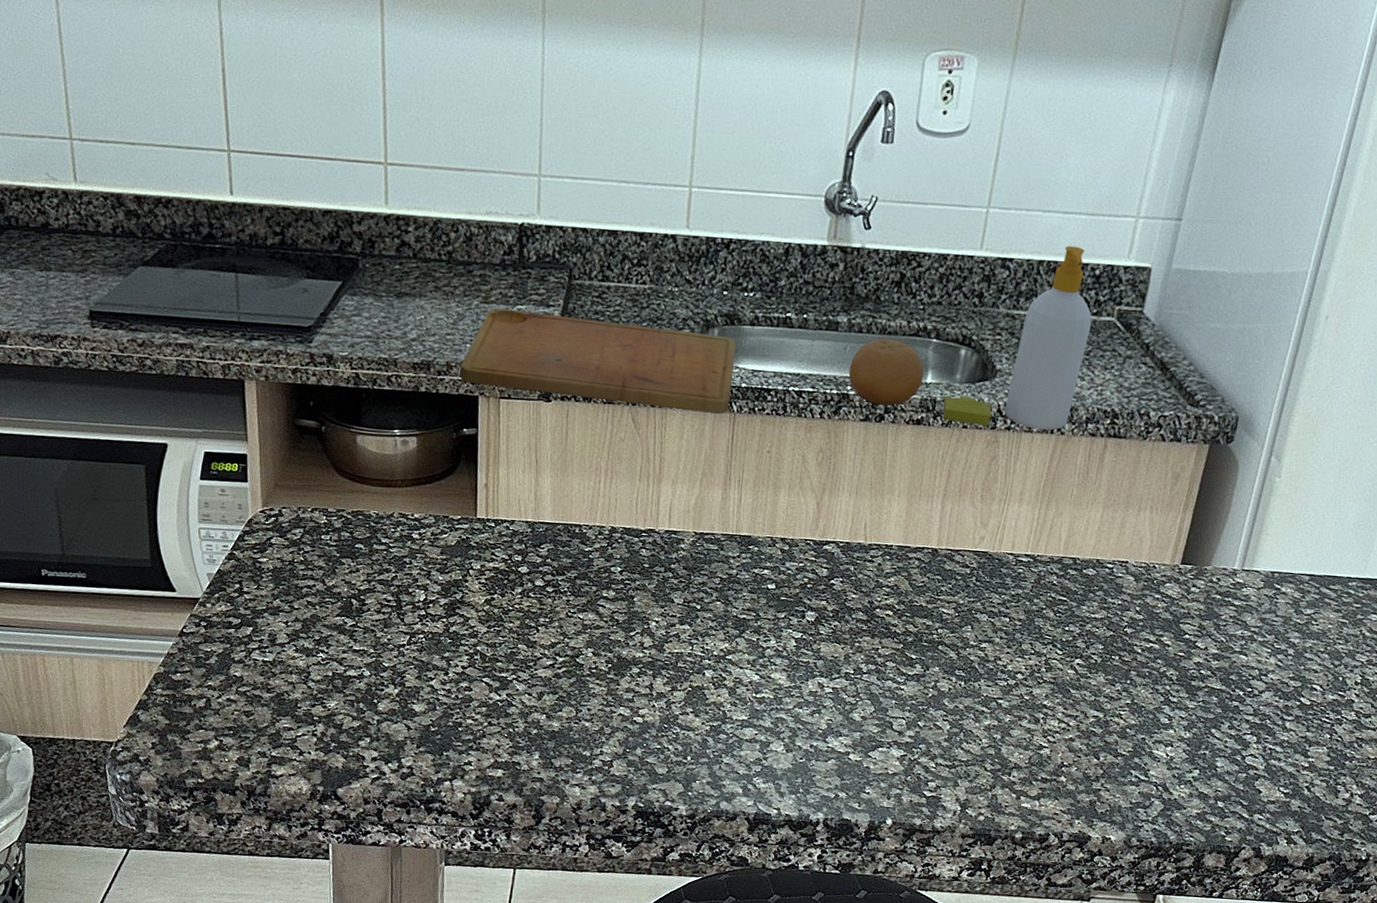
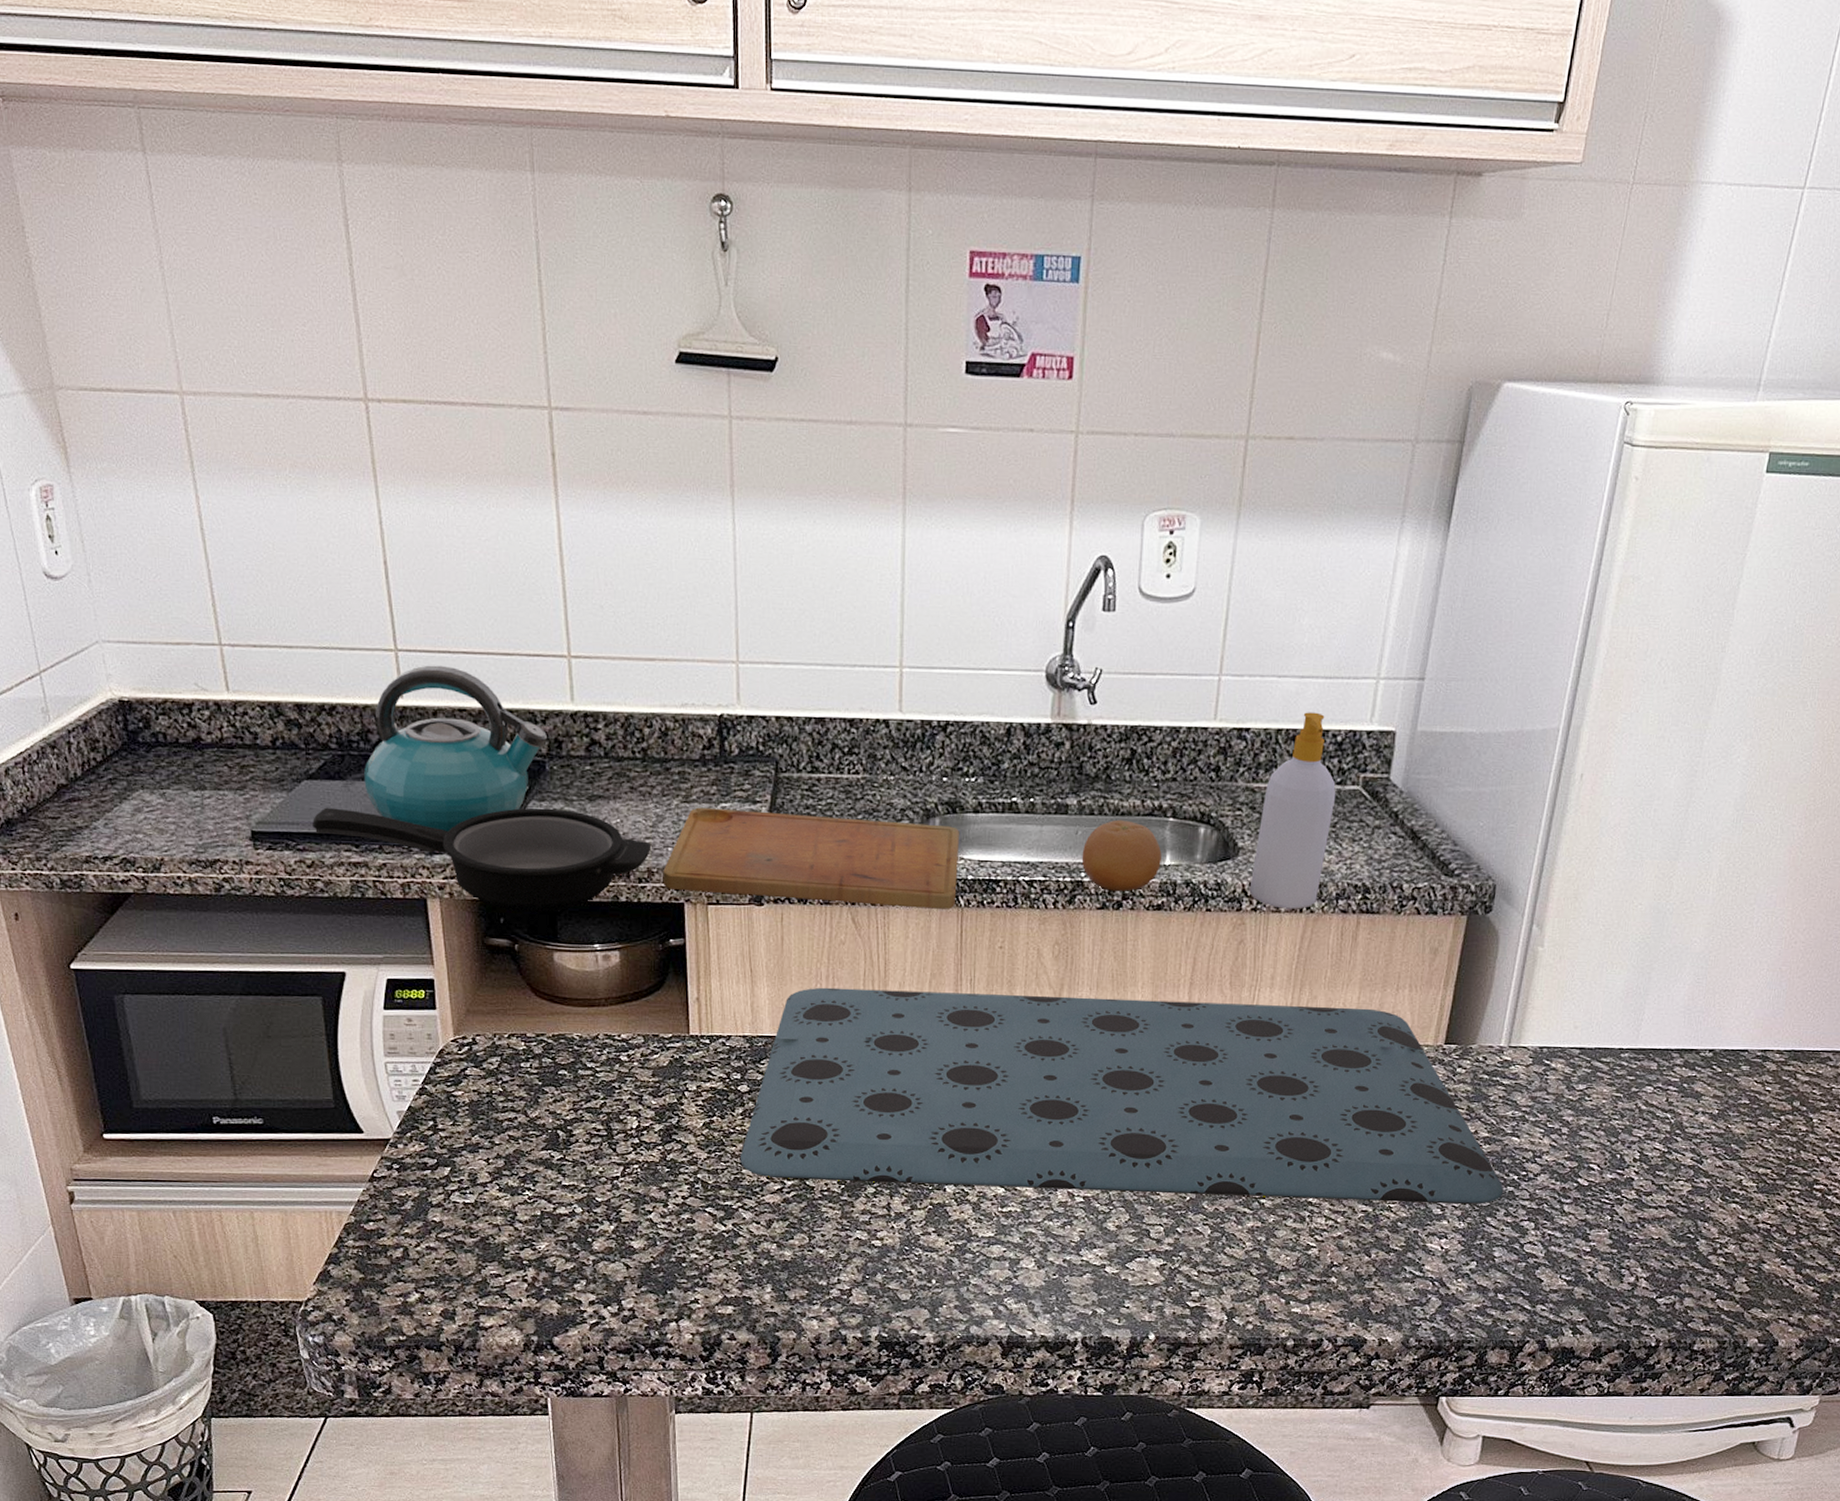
frying pan: none [145,292,452,398] -> present [313,807,652,913]
kettle: none [193,165,362,320] -> present [363,665,547,833]
placemat: none [516,480,1229,717] -> present [739,987,1503,1205]
sponge: present [934,395,999,430] -> none [1174,877,1245,912]

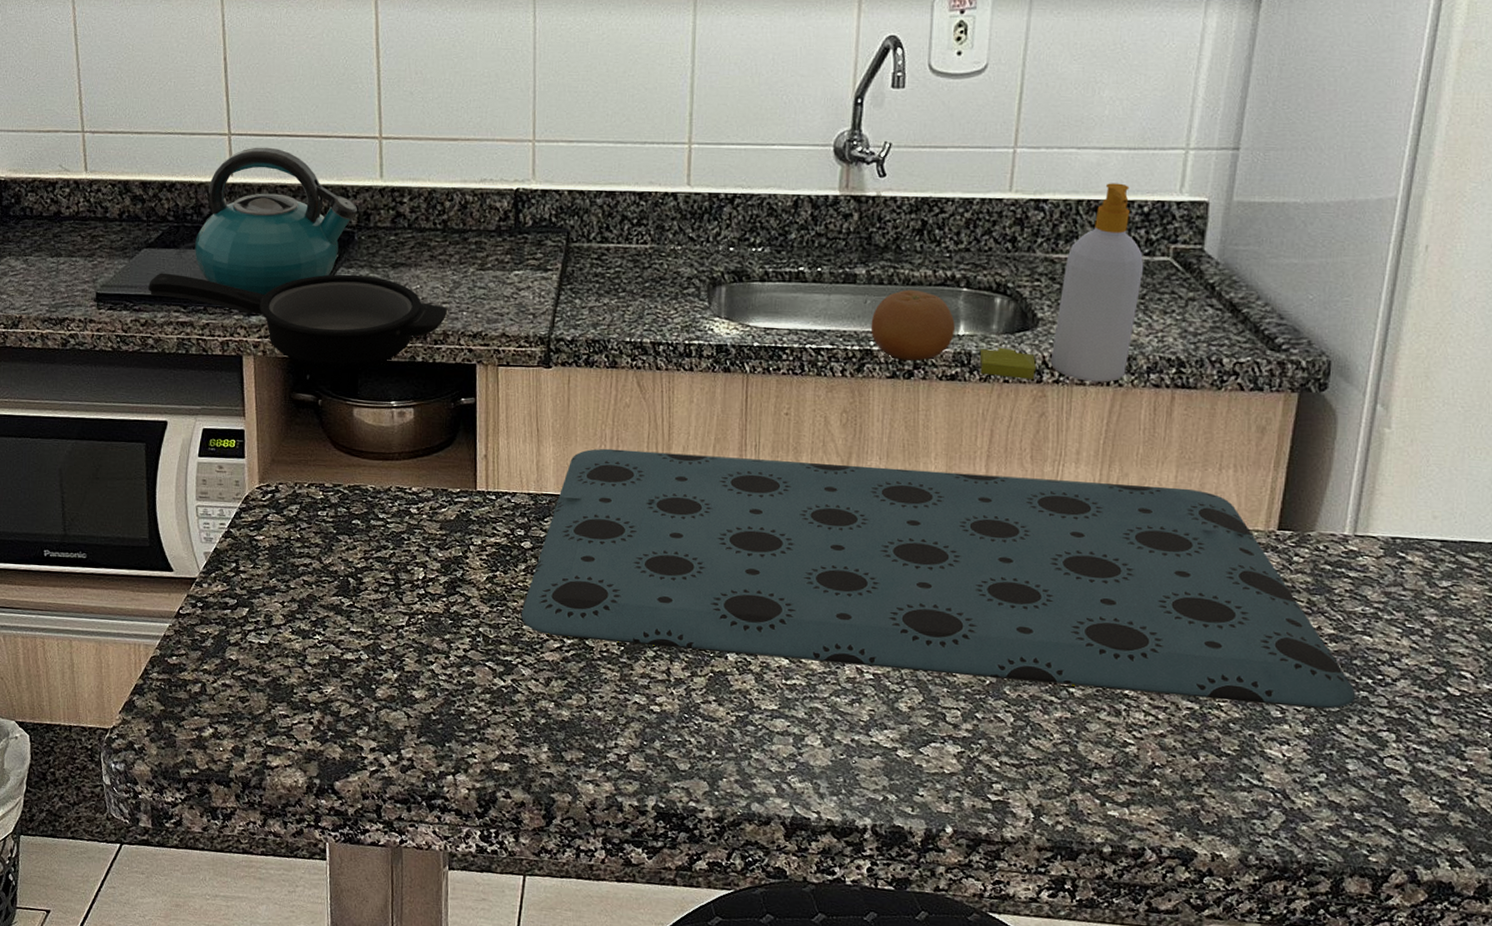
cutting board: present [663,807,959,910] -> none [457,274,745,376]
sponge: none [1174,877,1245,912] -> present [968,347,1046,384]

